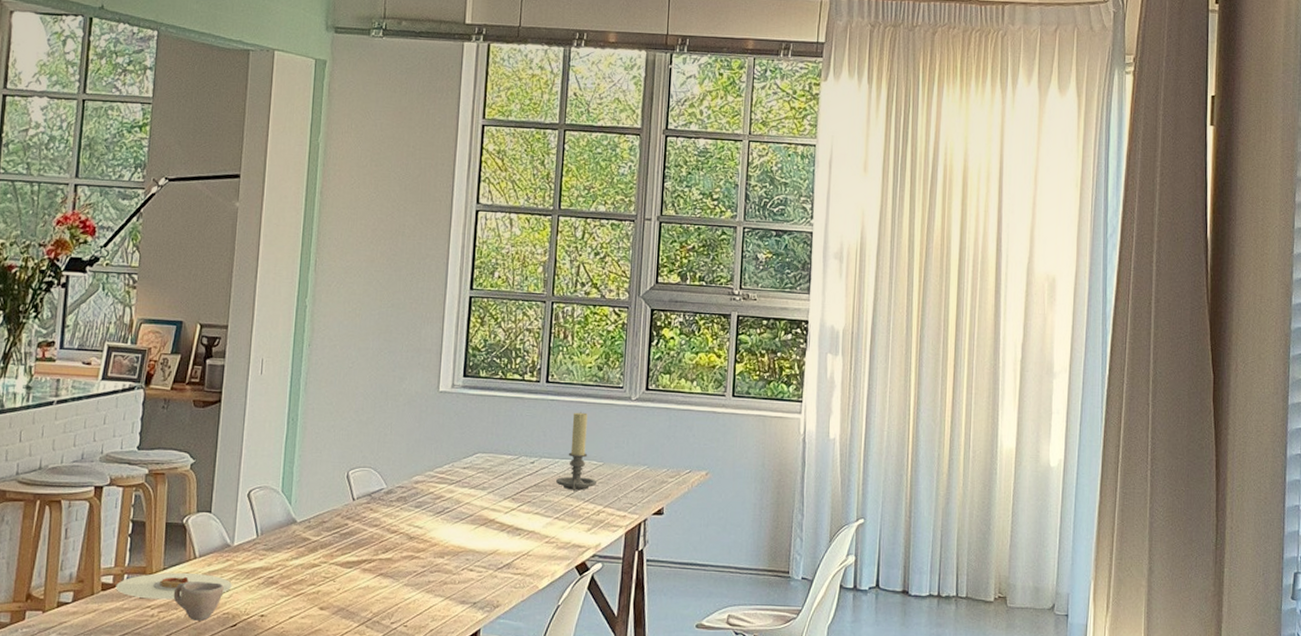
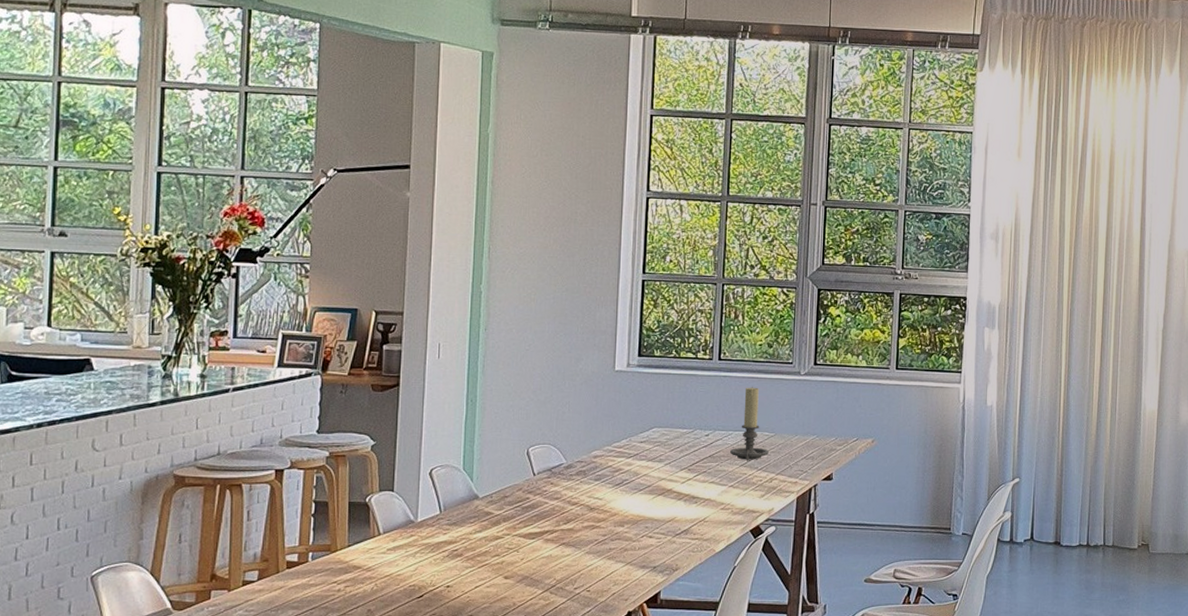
plate: present [116,573,232,600] -> none [301,549,417,575]
cup: present [173,581,224,621] -> none [359,557,409,593]

